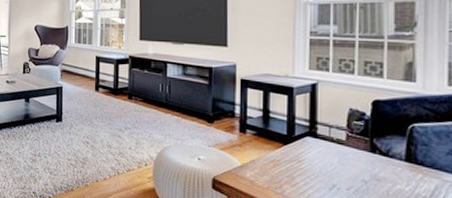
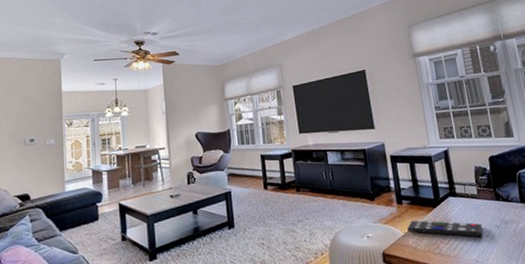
remote control: none [247,152,345,188] -> present [407,220,483,237]

